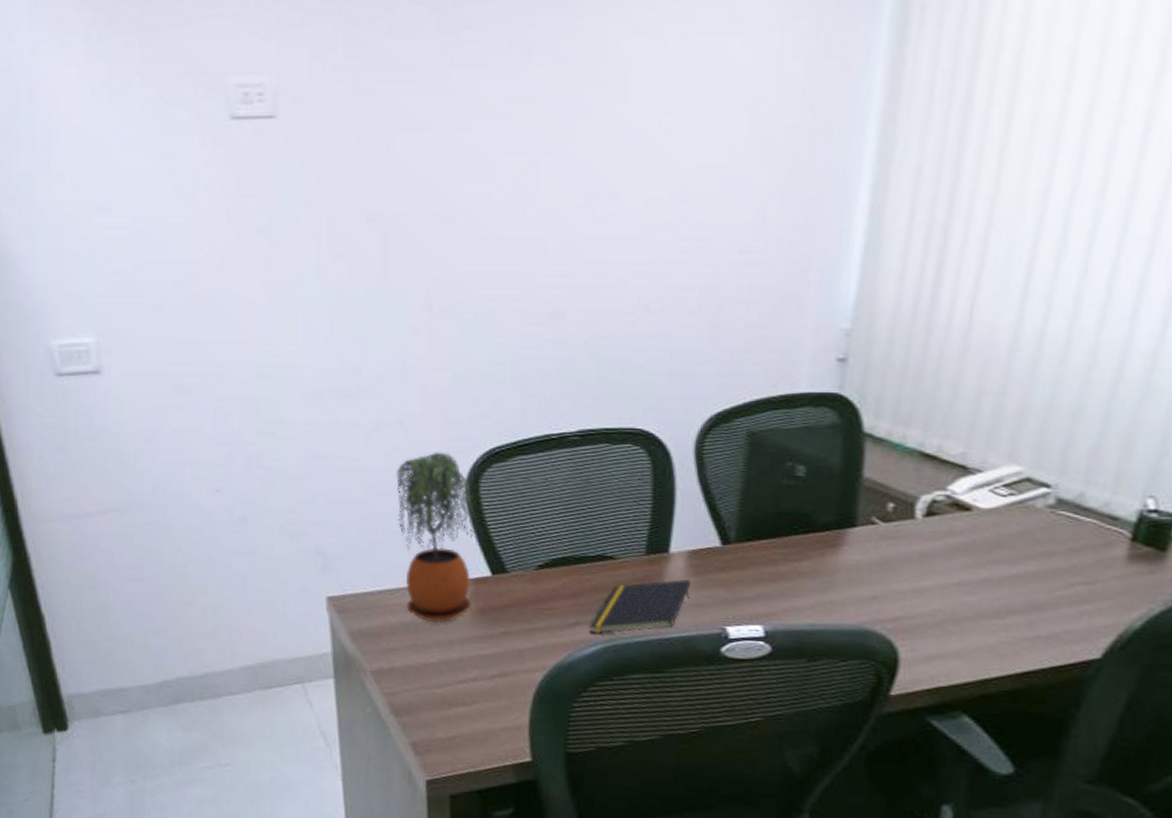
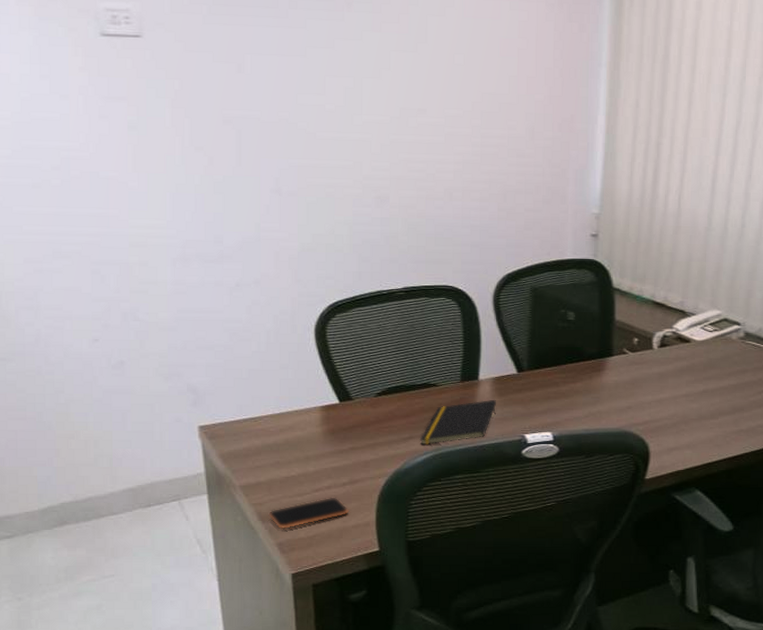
potted plant: present [396,451,479,622] -> none [256,305,327,442]
smartphone: none [402,691,498,726] -> present [268,497,350,529]

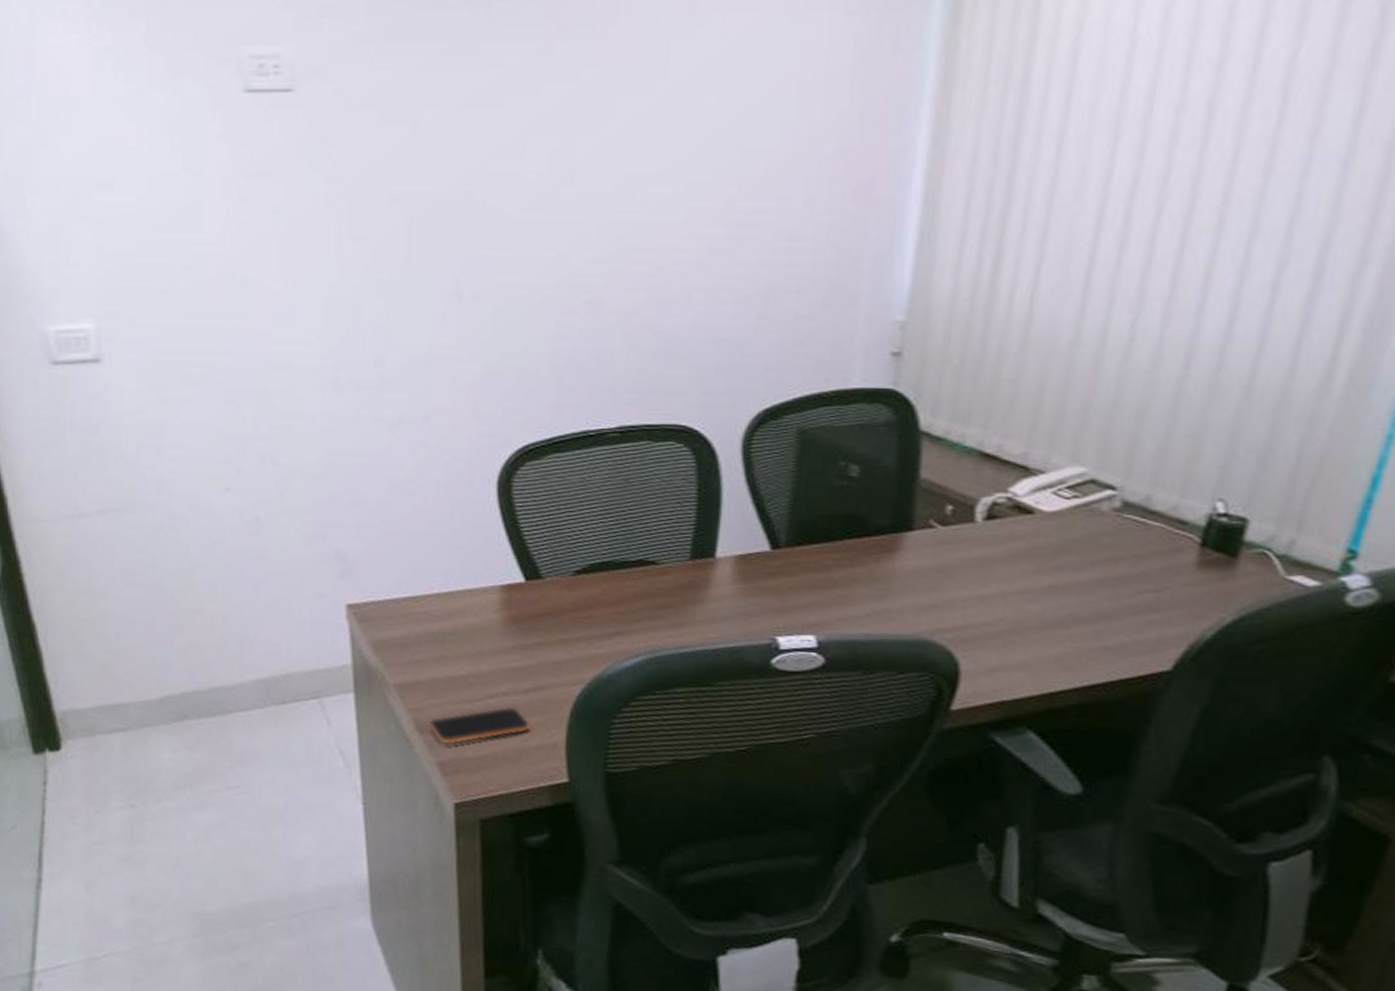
notepad: present [419,399,496,444] -> none [629,585,739,644]

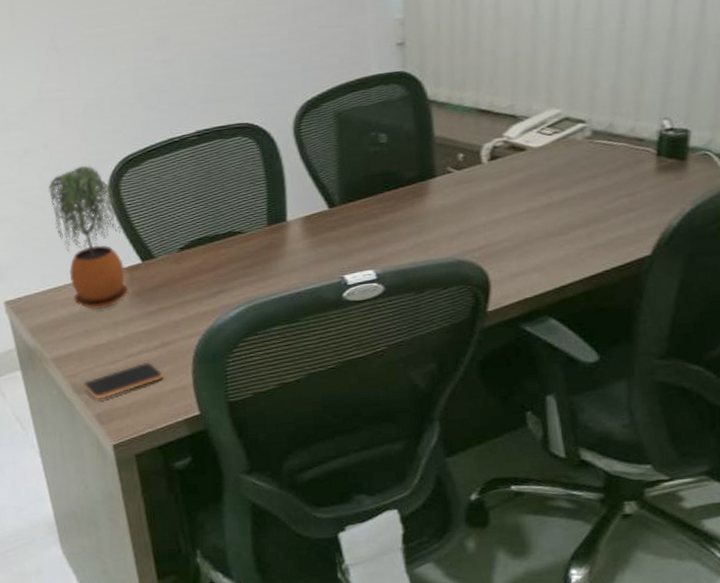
potted plant: none [422,448,511,632] -> present [48,165,129,309]

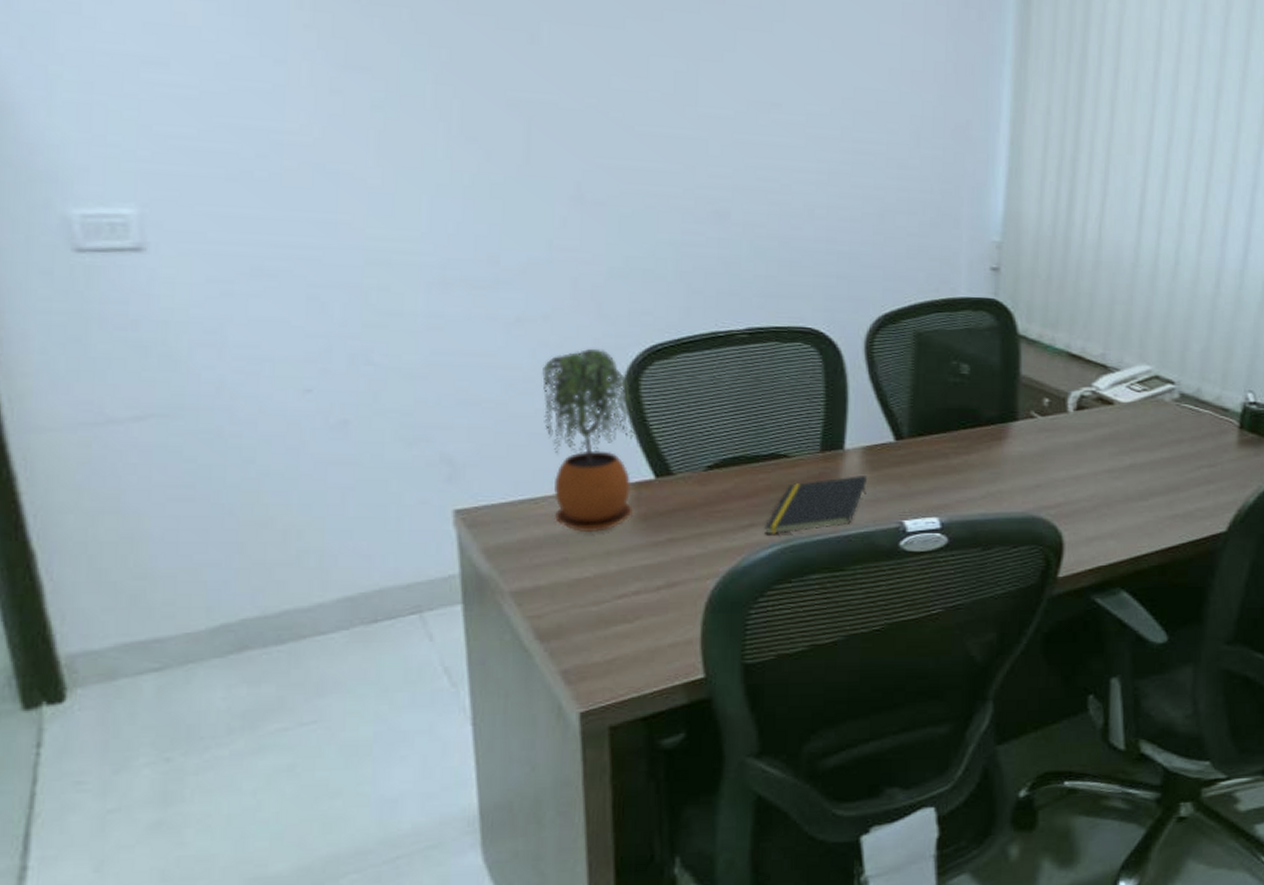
smartphone: present [83,361,165,399] -> none [549,605,665,650]
notepad: none [230,240,310,298] -> present [763,474,867,534]

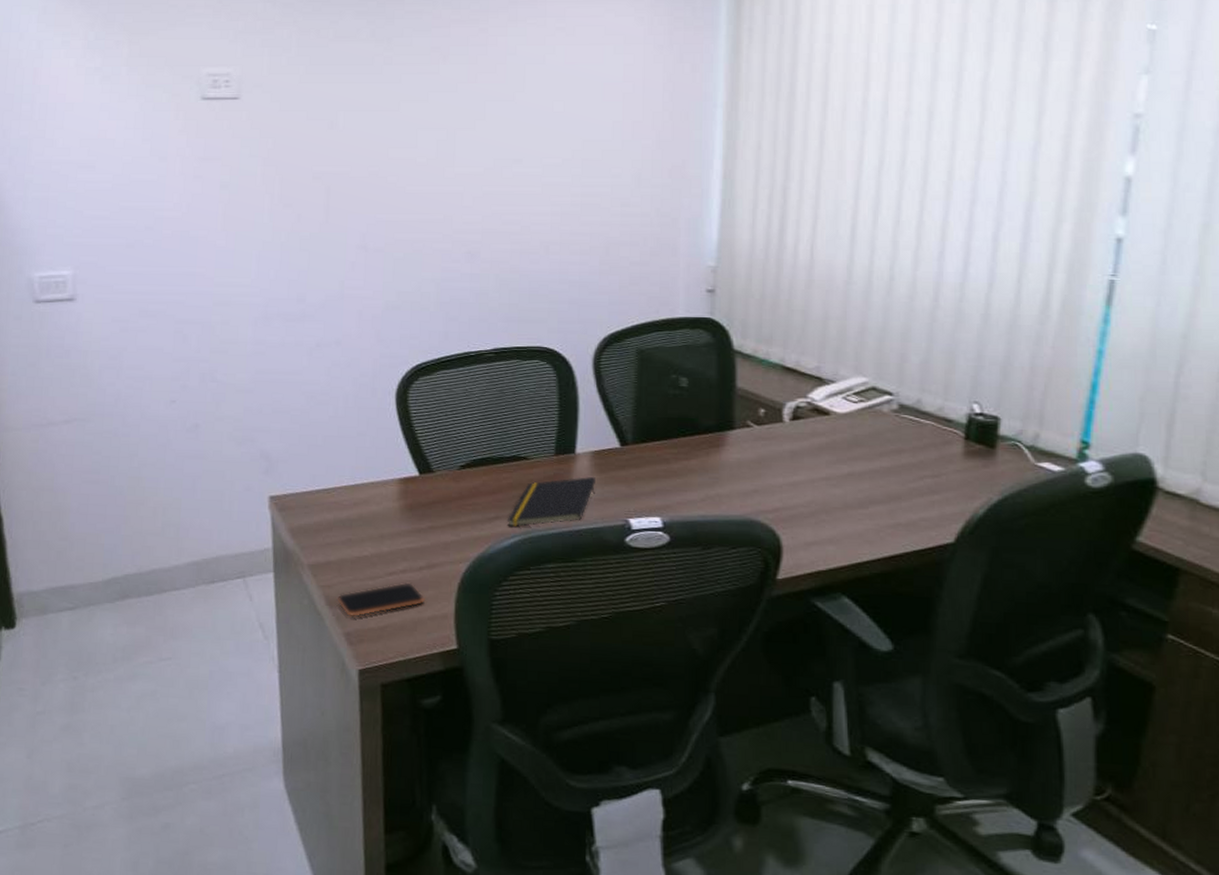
potted plant: present [542,348,640,532] -> none [335,367,407,518]
smartphone: none [549,605,665,650] -> present [336,582,426,617]

